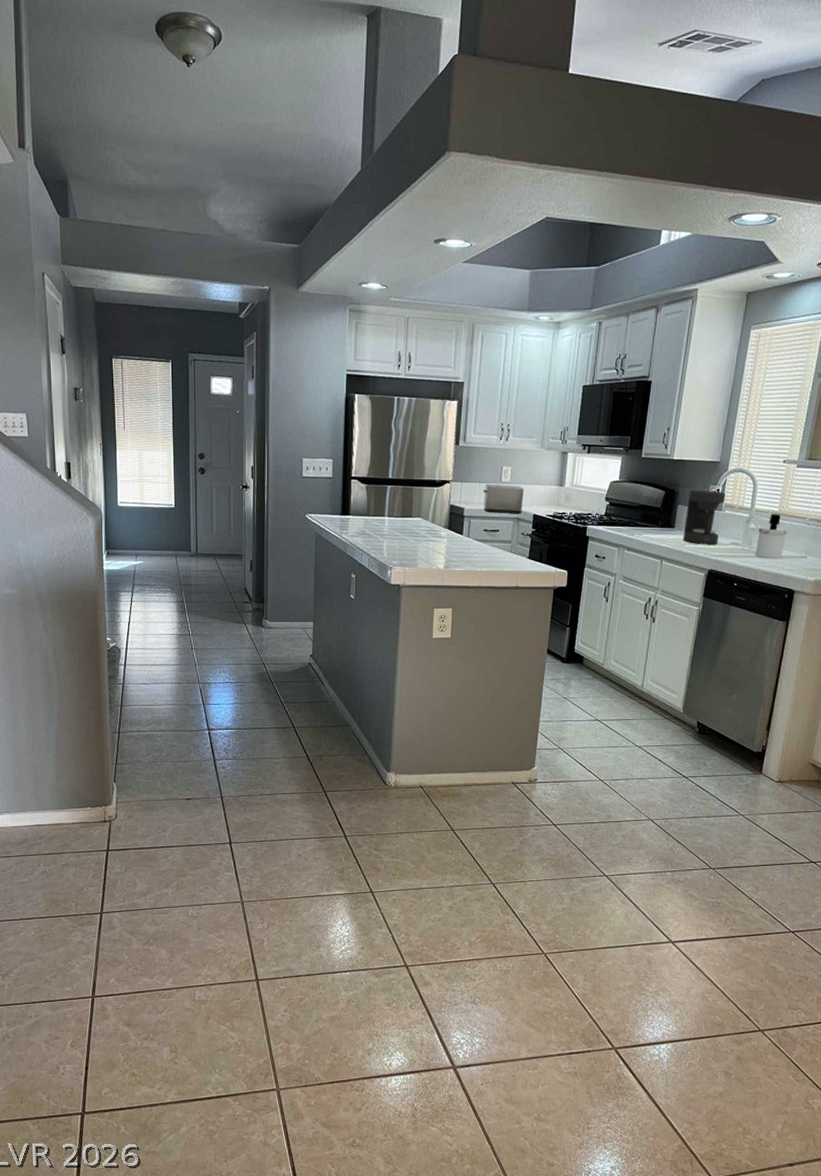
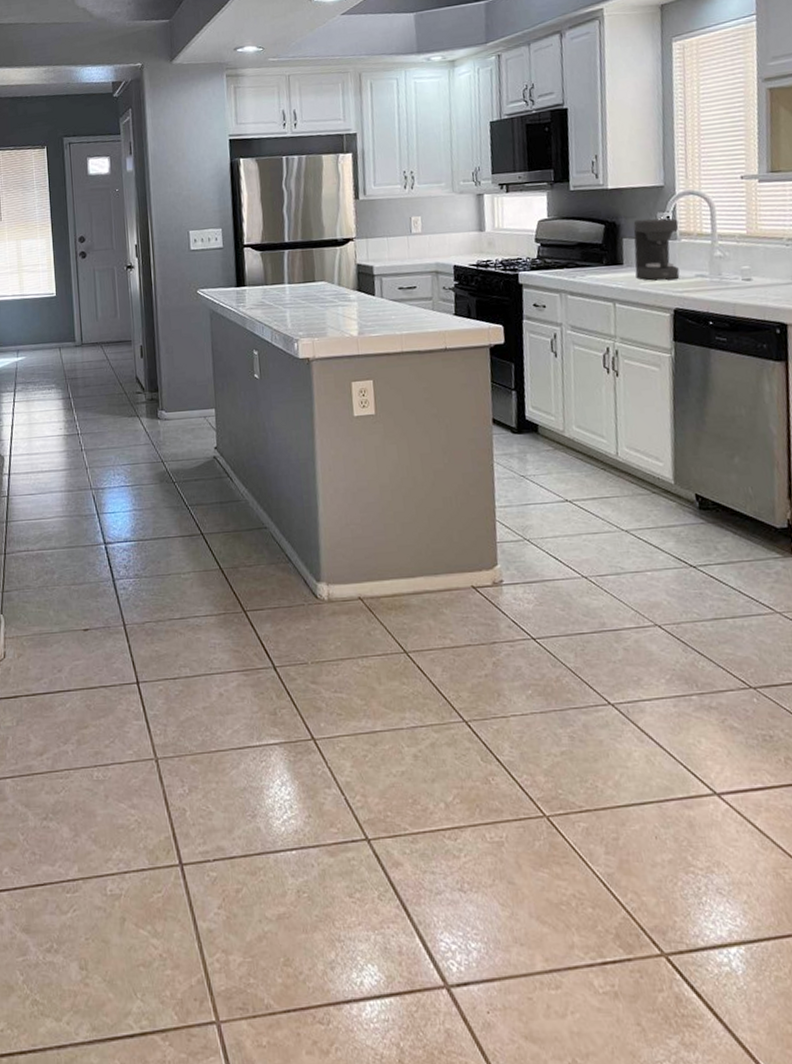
toaster: present [482,484,524,514] -> none [392,235,440,268]
soap dispenser: present [746,514,787,559] -> none [709,237,763,290]

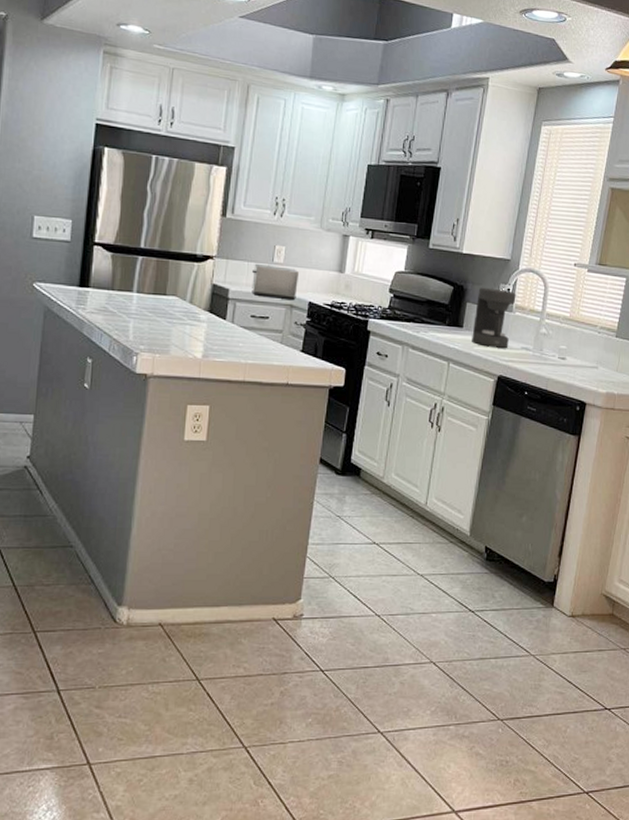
toaster: none [392,235,440,268] -> present [251,263,299,301]

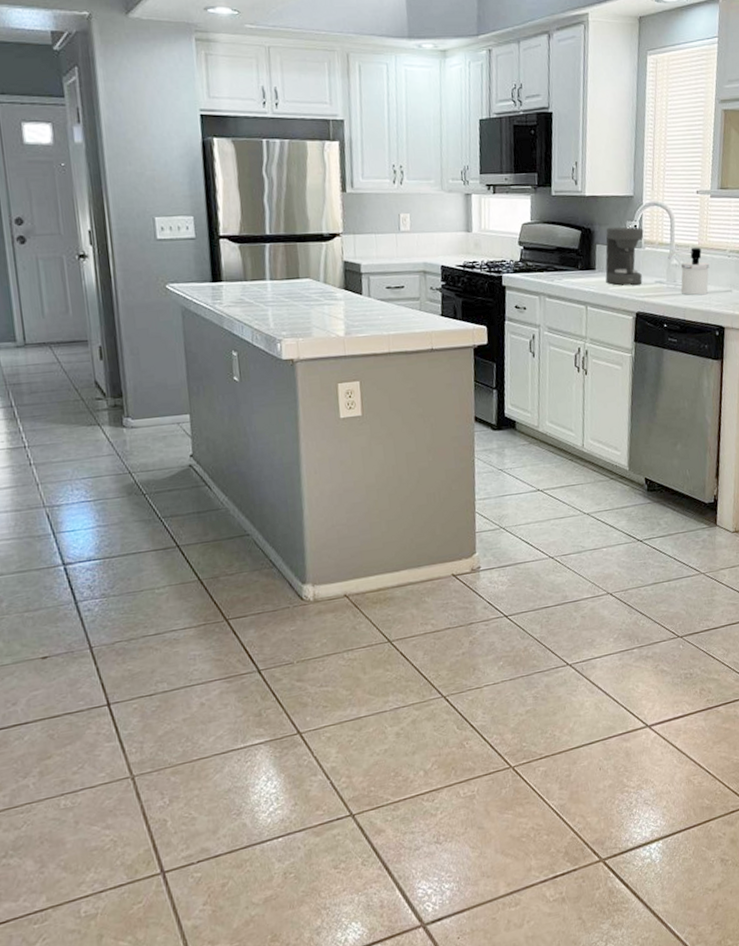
toaster: present [251,263,299,301] -> none [380,234,428,267]
soap dispenser: none [537,319,579,368] -> present [668,247,710,296]

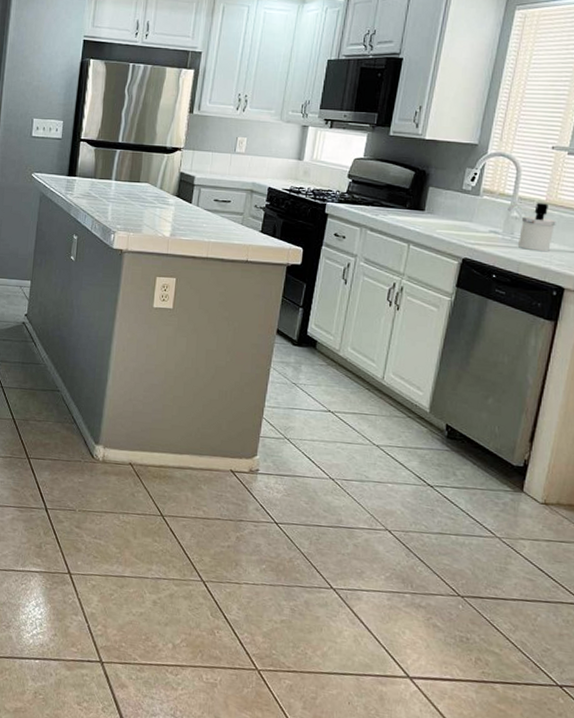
coffee maker: present [605,226,644,287] -> none [434,172,484,232]

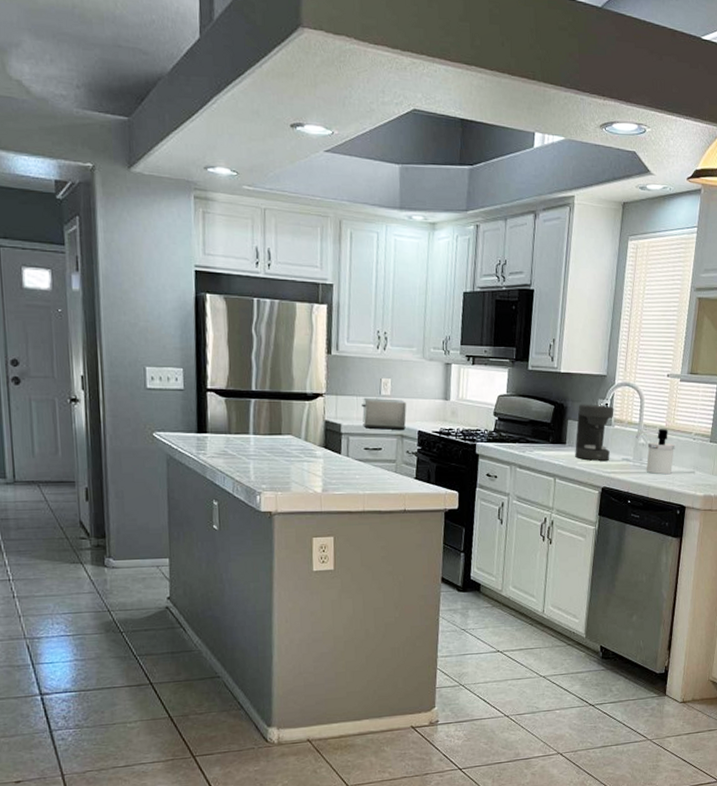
toaster: none [215,153,259,186] -> present [361,397,407,431]
coffee maker: none [434,172,484,232] -> present [575,404,614,462]

